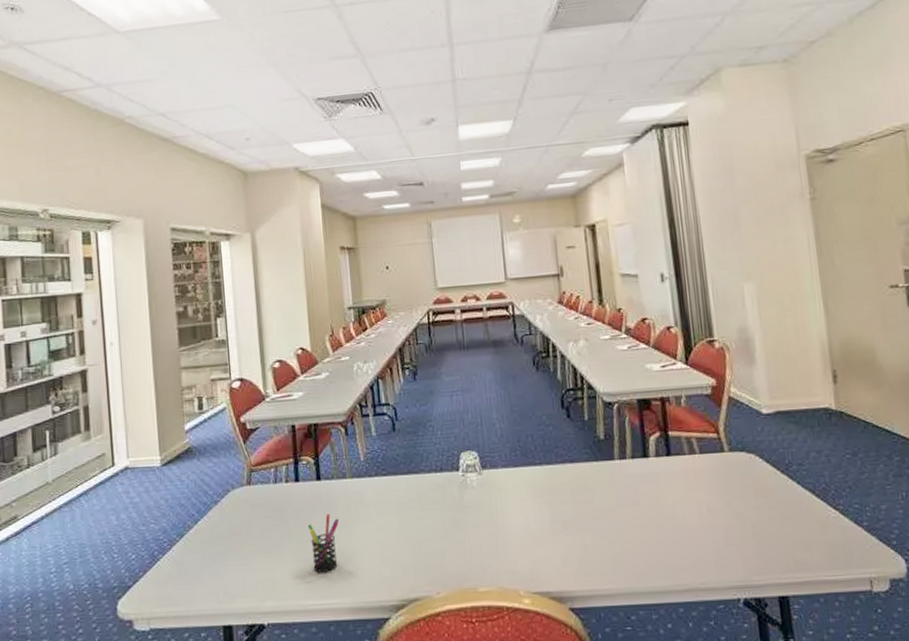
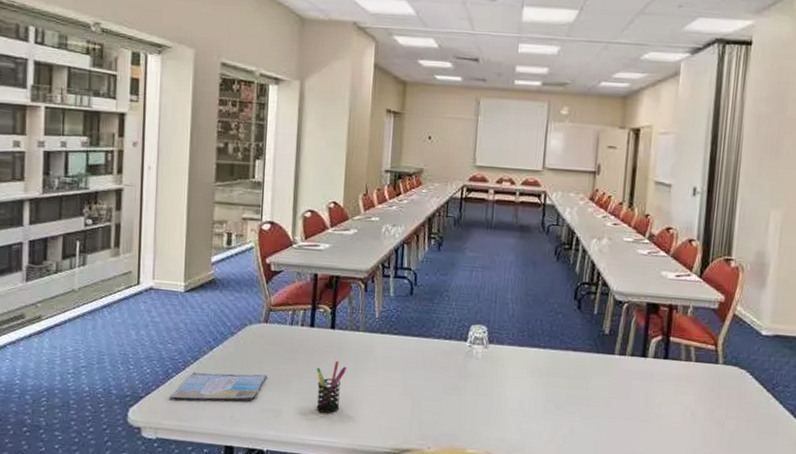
book: none [159,541,258,583] -> present [170,371,267,401]

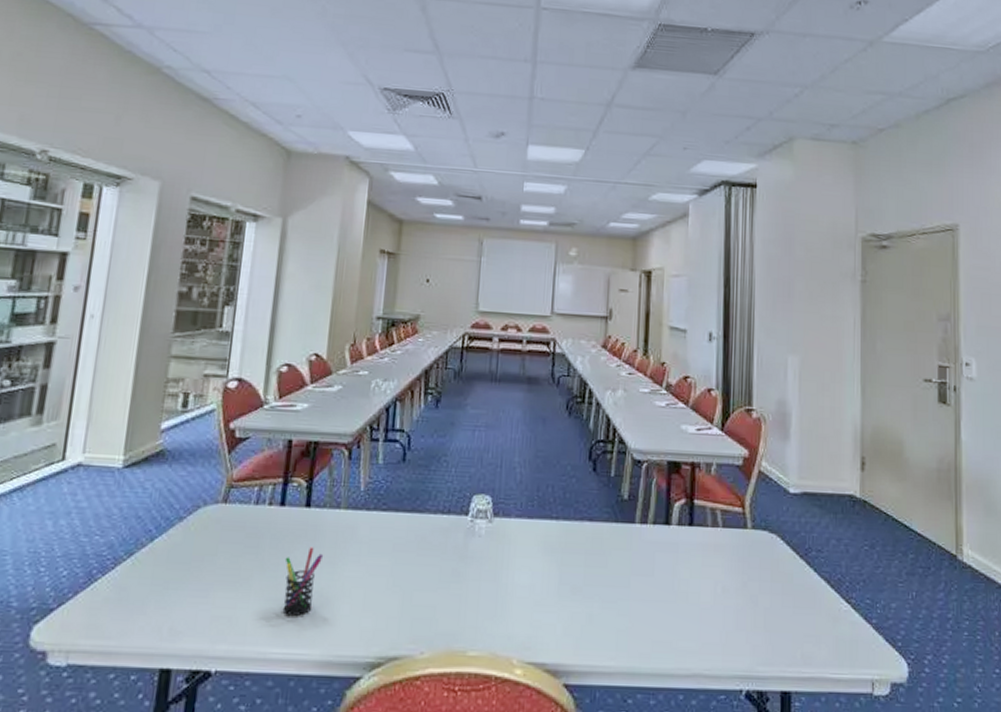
book: present [170,371,267,401] -> none [90,569,222,609]

